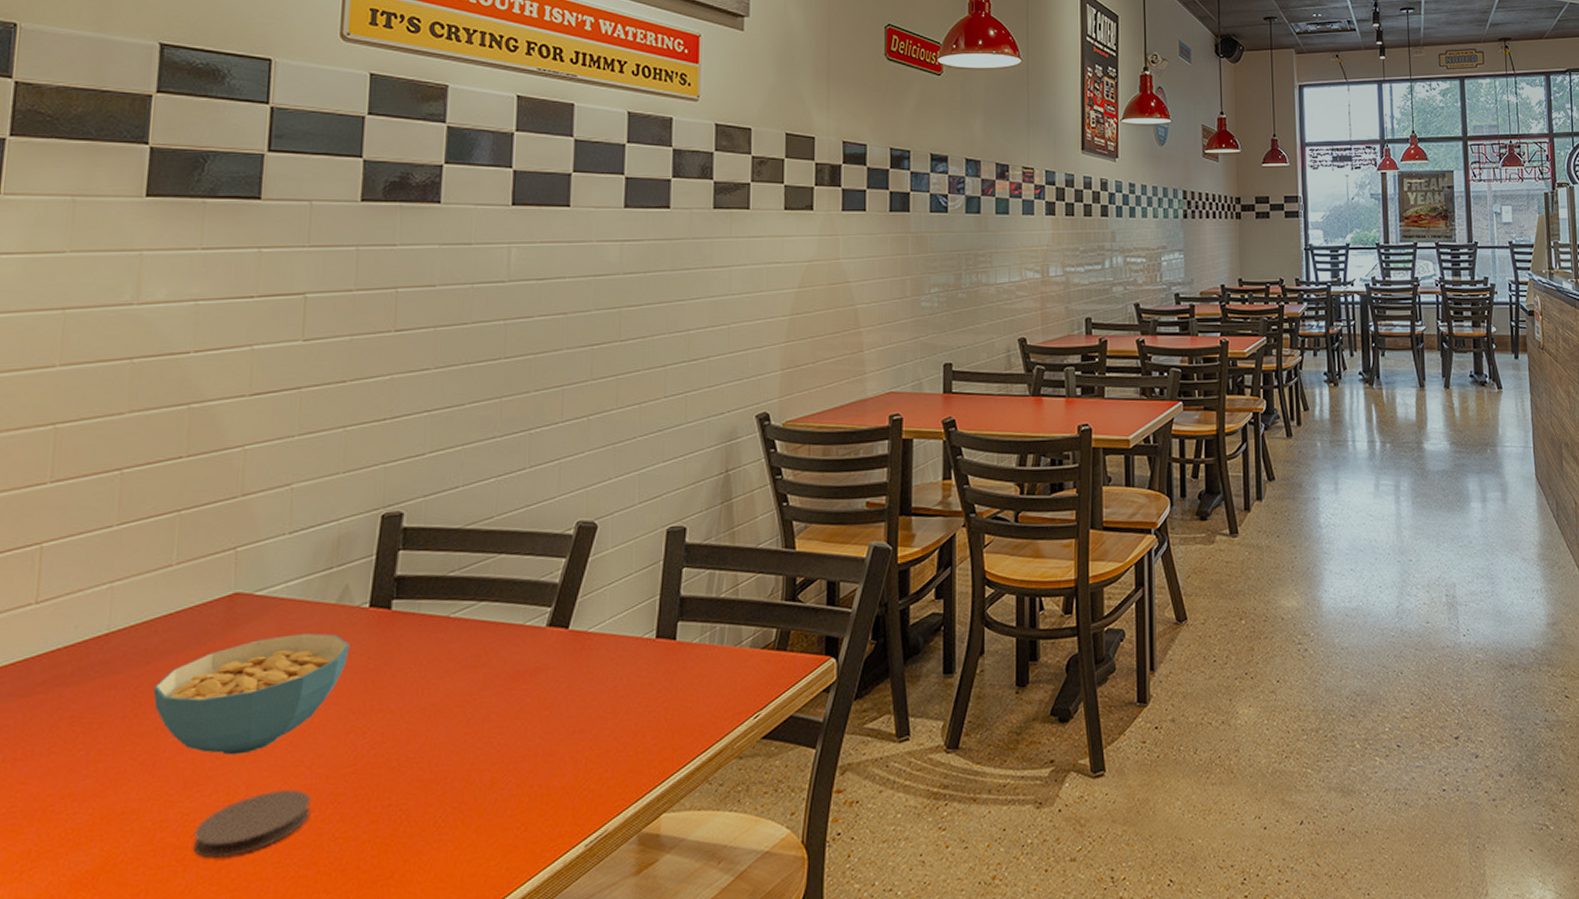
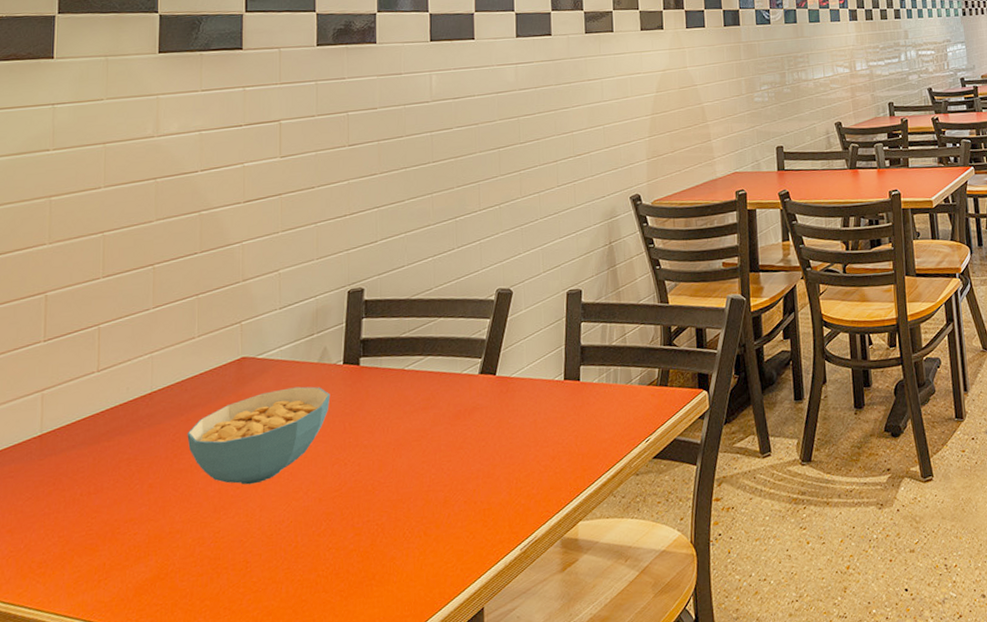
coaster: present [194,789,312,859] -> none [224,510,310,567]

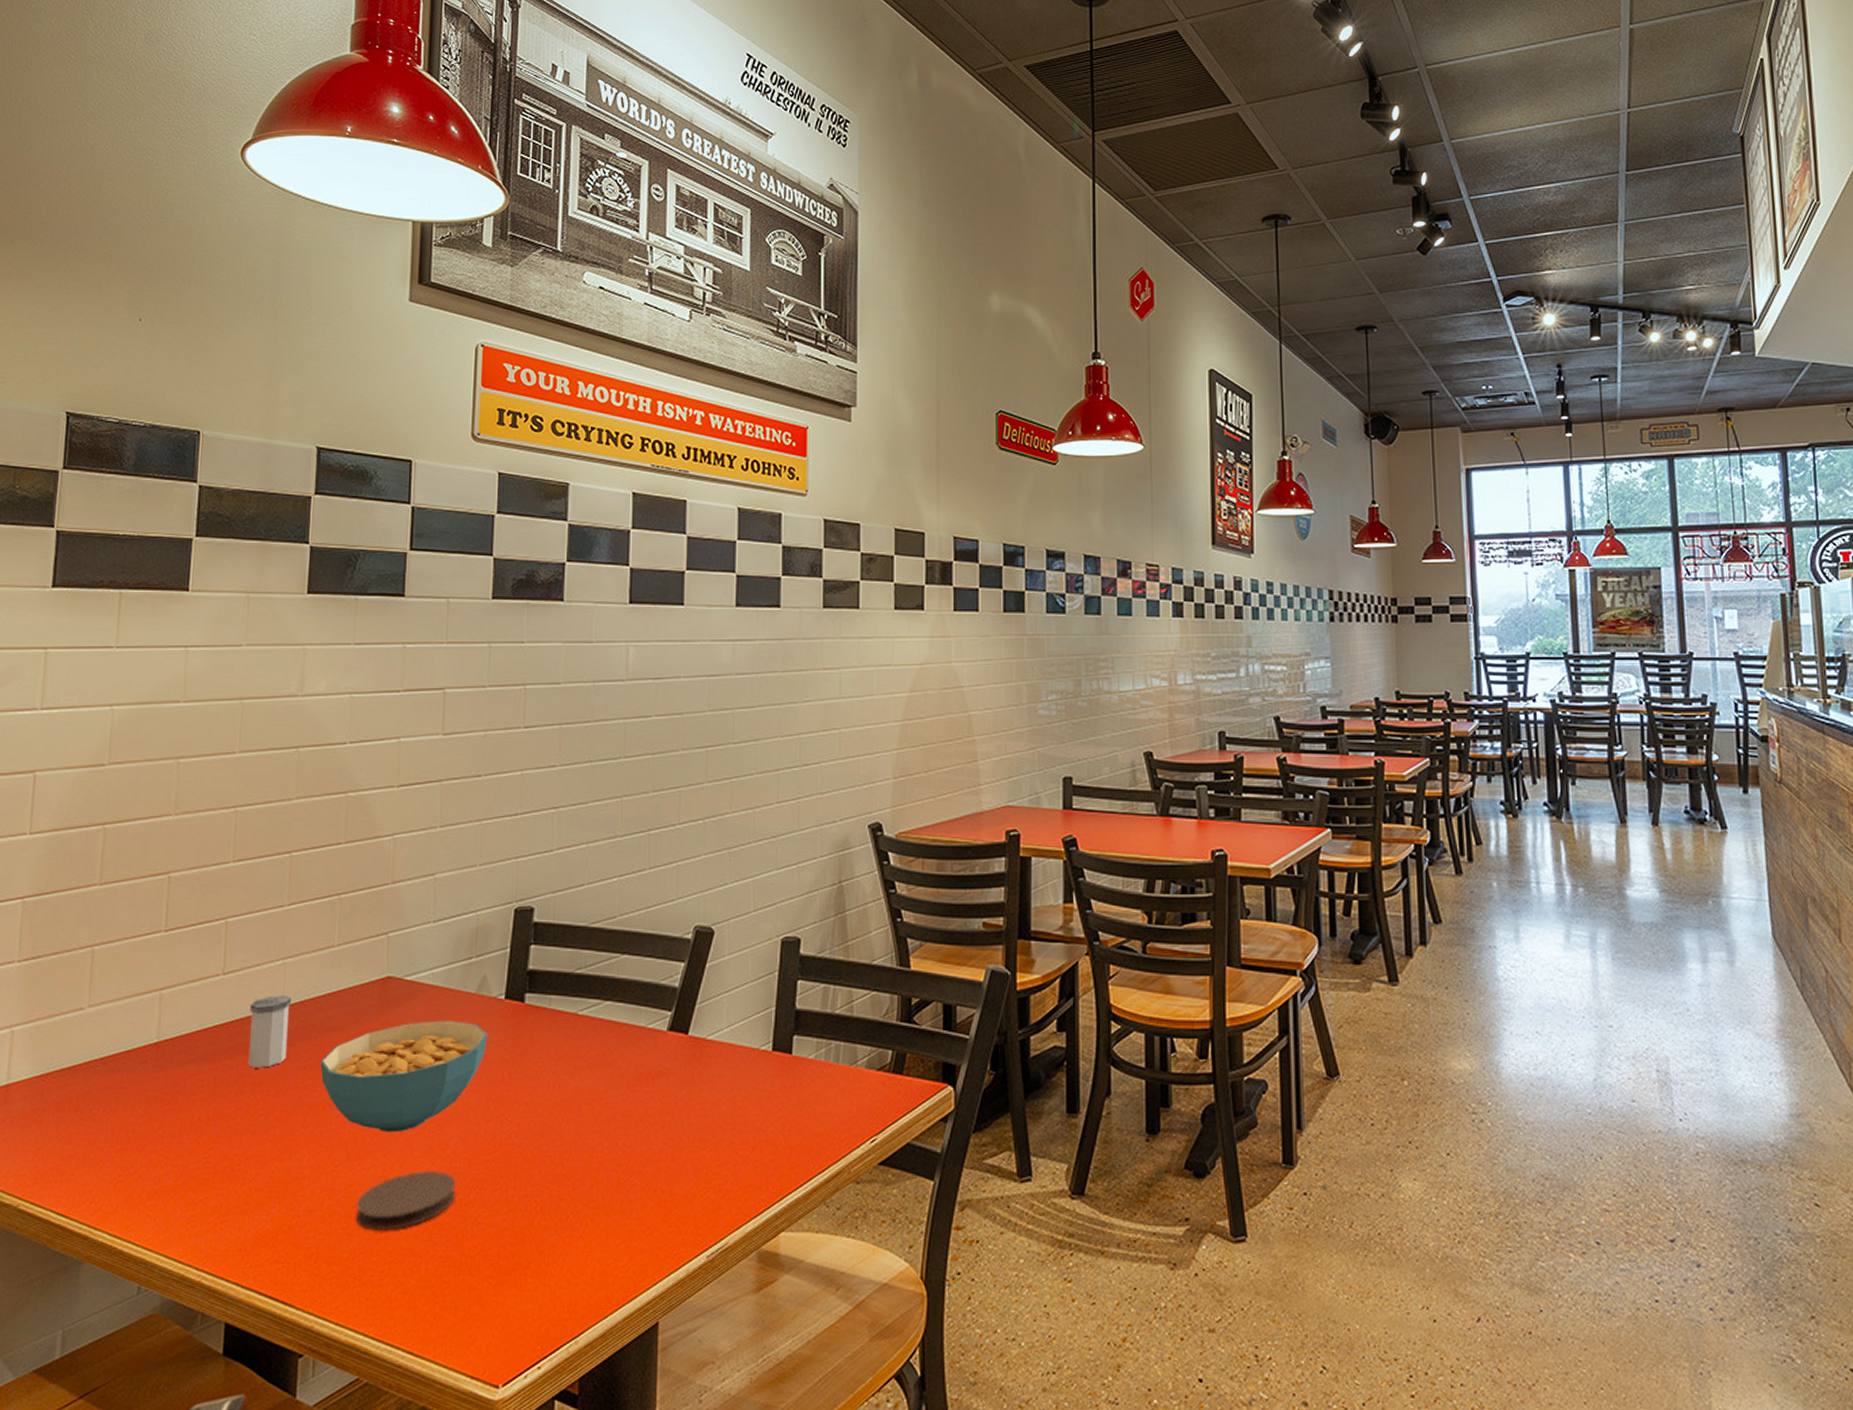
salt shaker: none [122,382,160,446] -> present [247,995,292,1068]
coaster: none [224,510,310,567] -> present [356,1169,457,1232]

